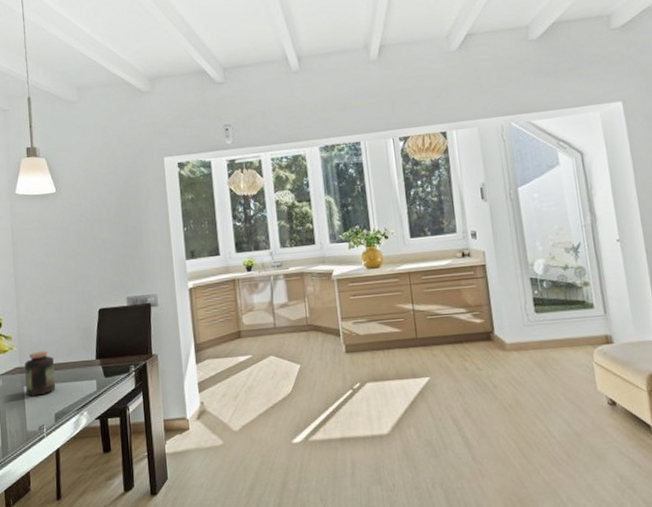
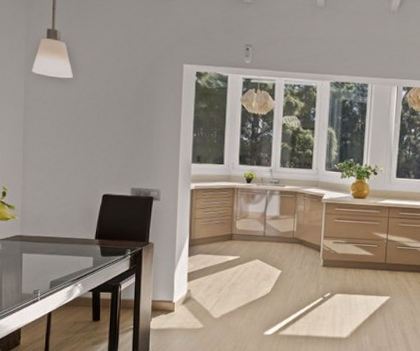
jar: present [25,350,55,397] -> none [24,223,55,264]

